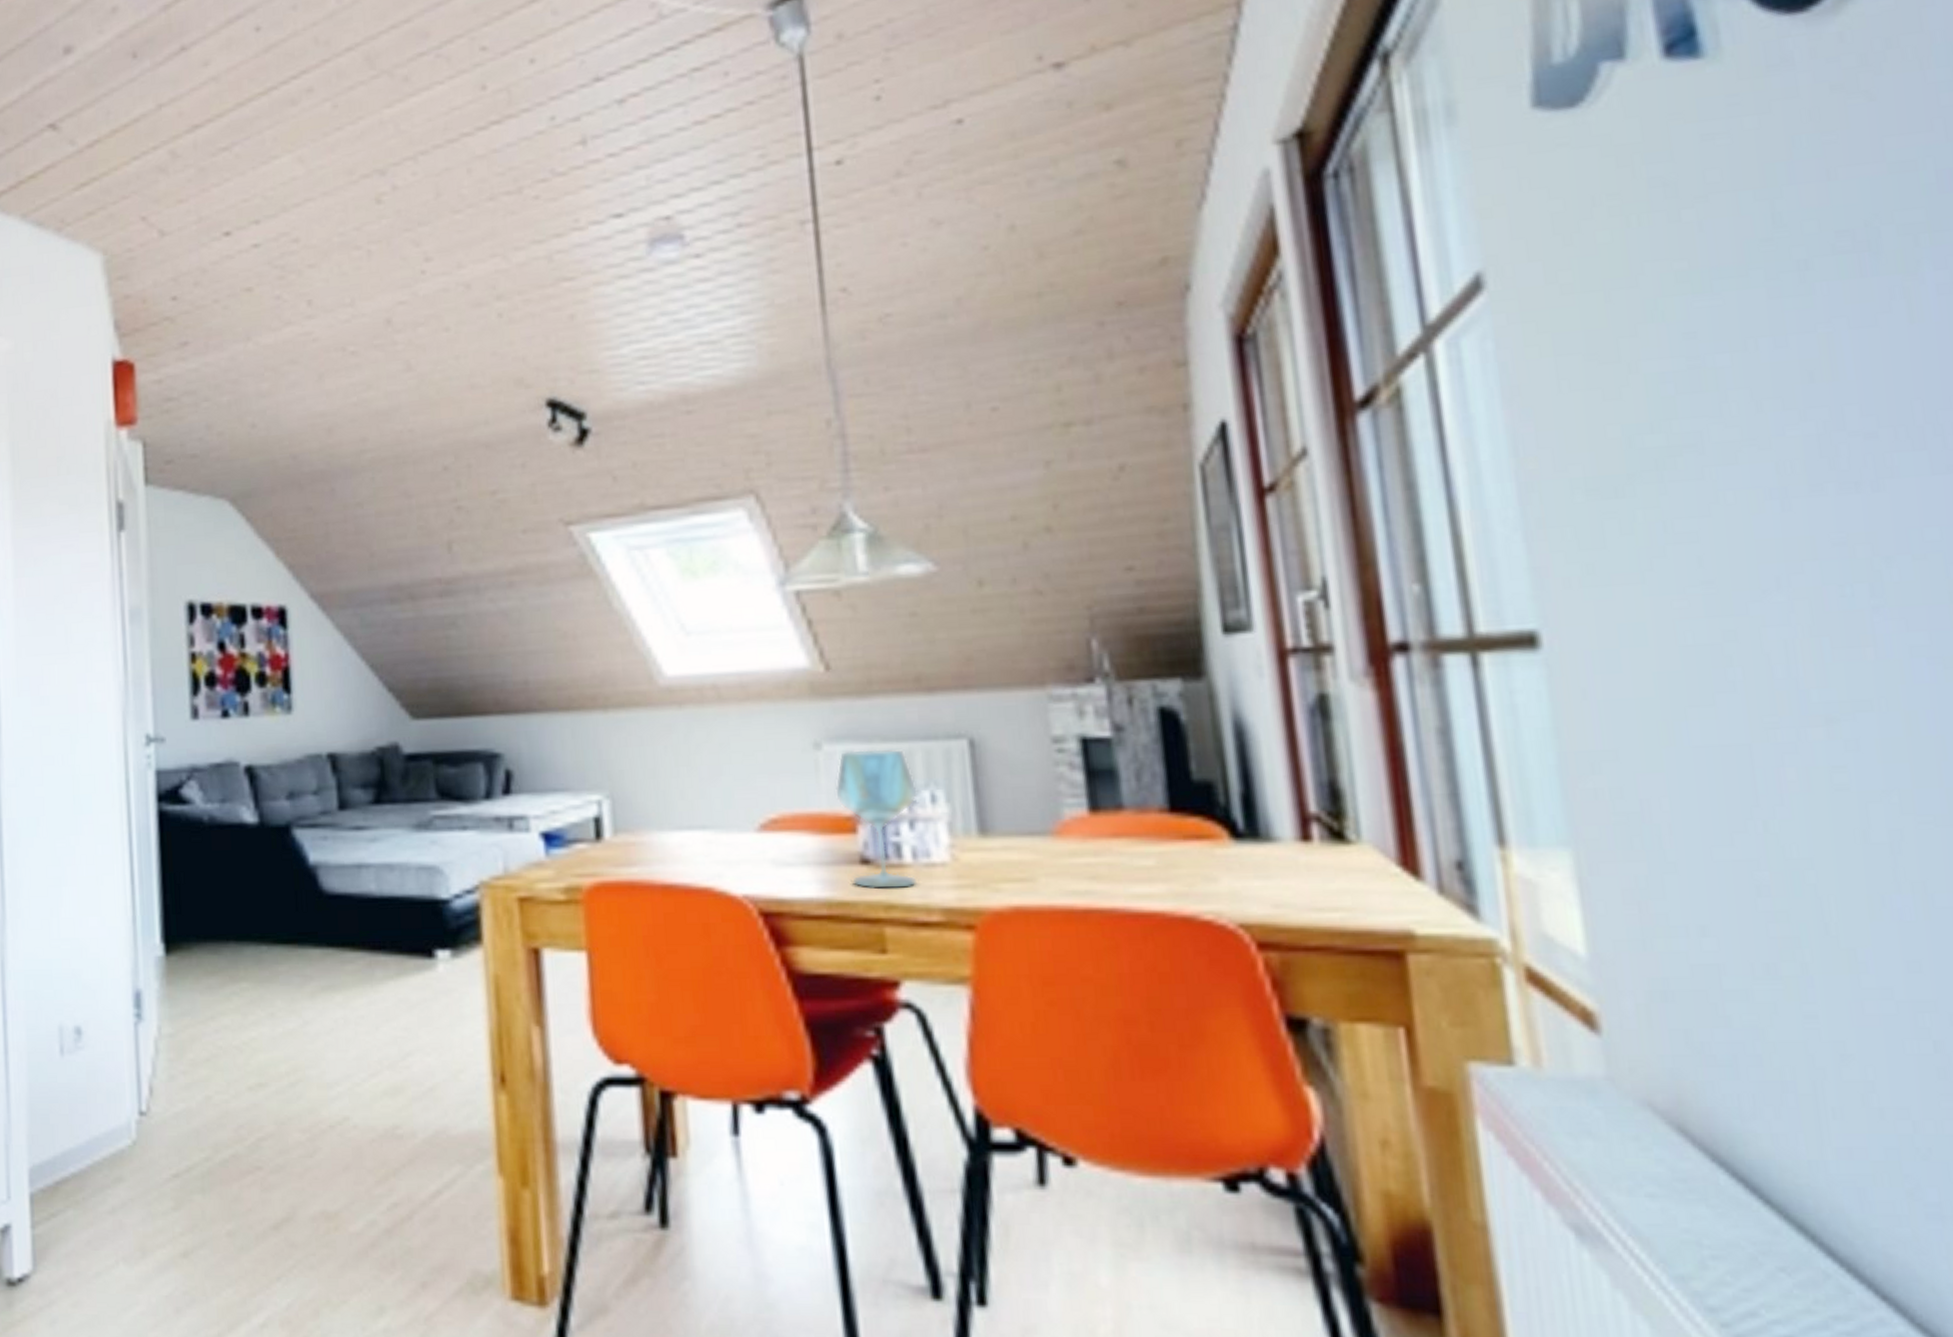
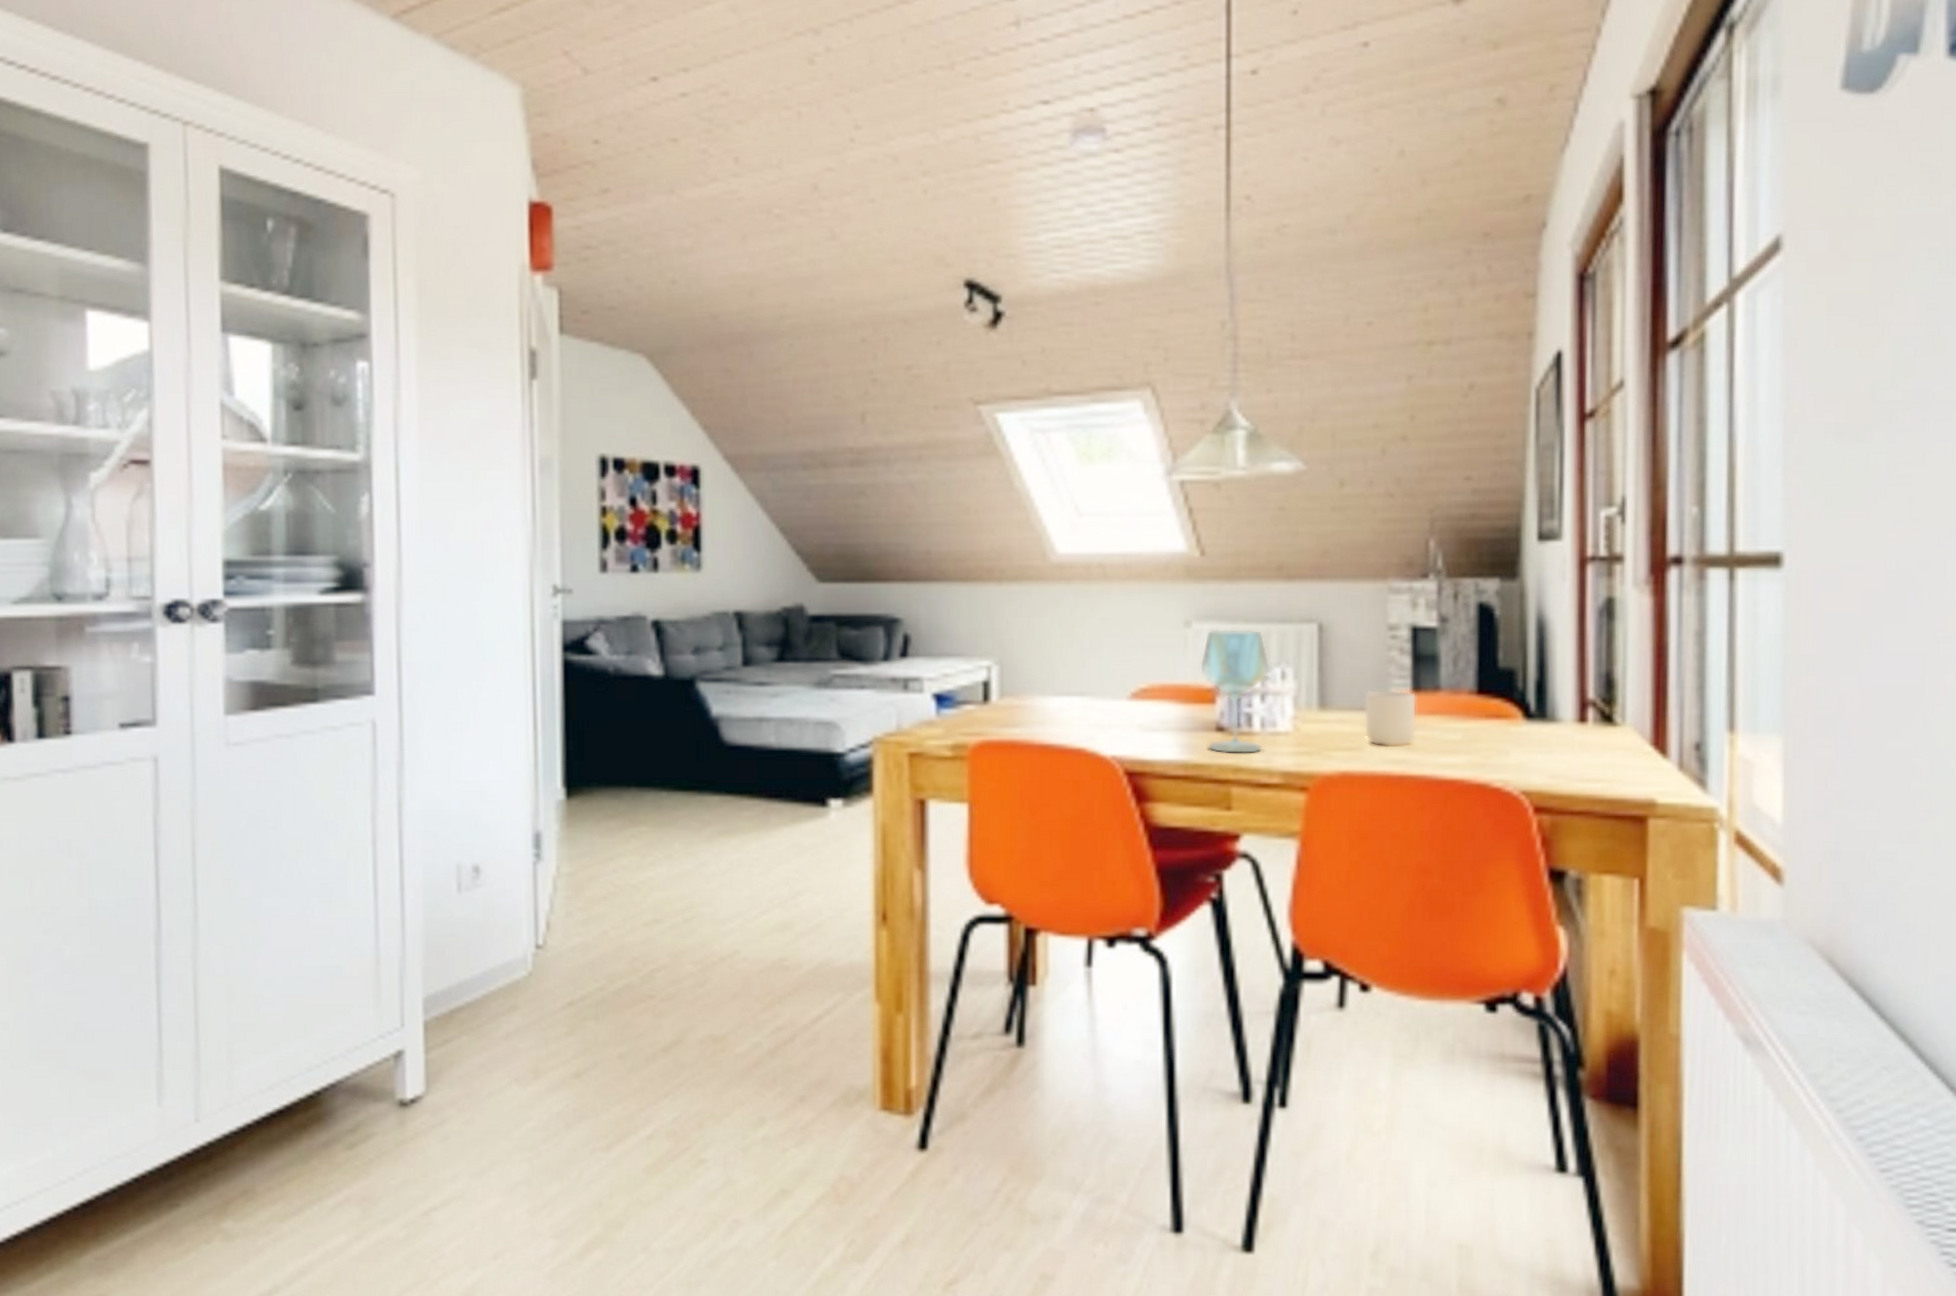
mug: none [1032,810,1101,877] -> present [1363,690,1417,748]

